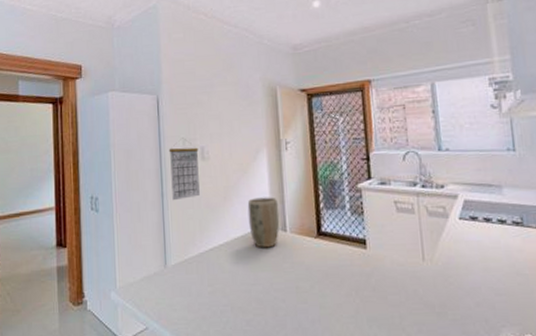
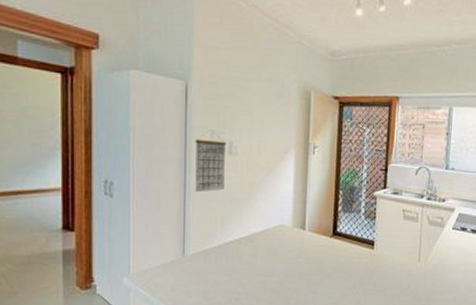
plant pot: present [247,197,280,248] -> none [270,196,301,244]

